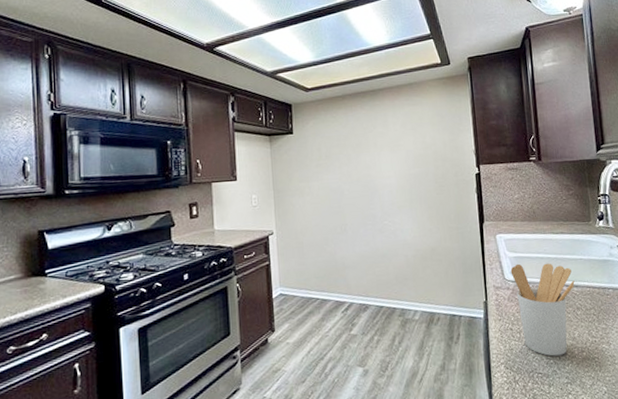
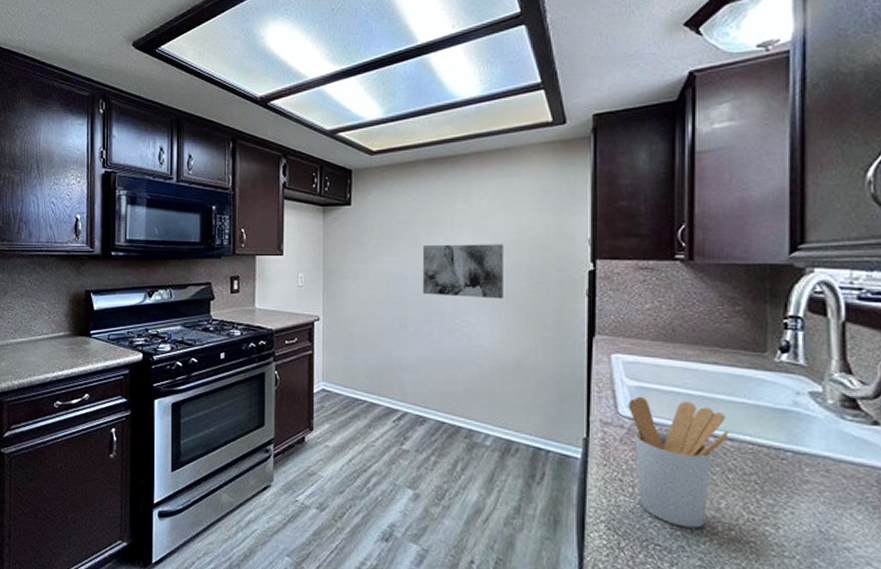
wall art: none [354,158,418,204] -> present [422,244,505,299]

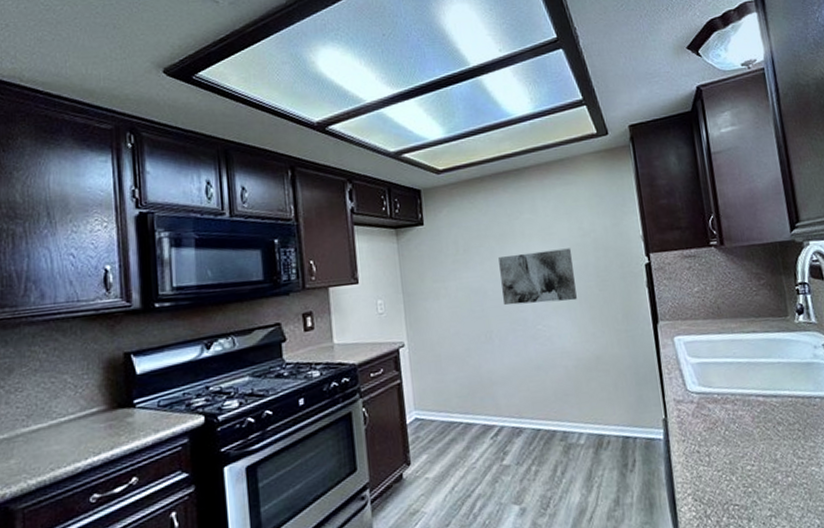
utensil holder: present [628,396,729,528] -> none [693,369,773,484]

